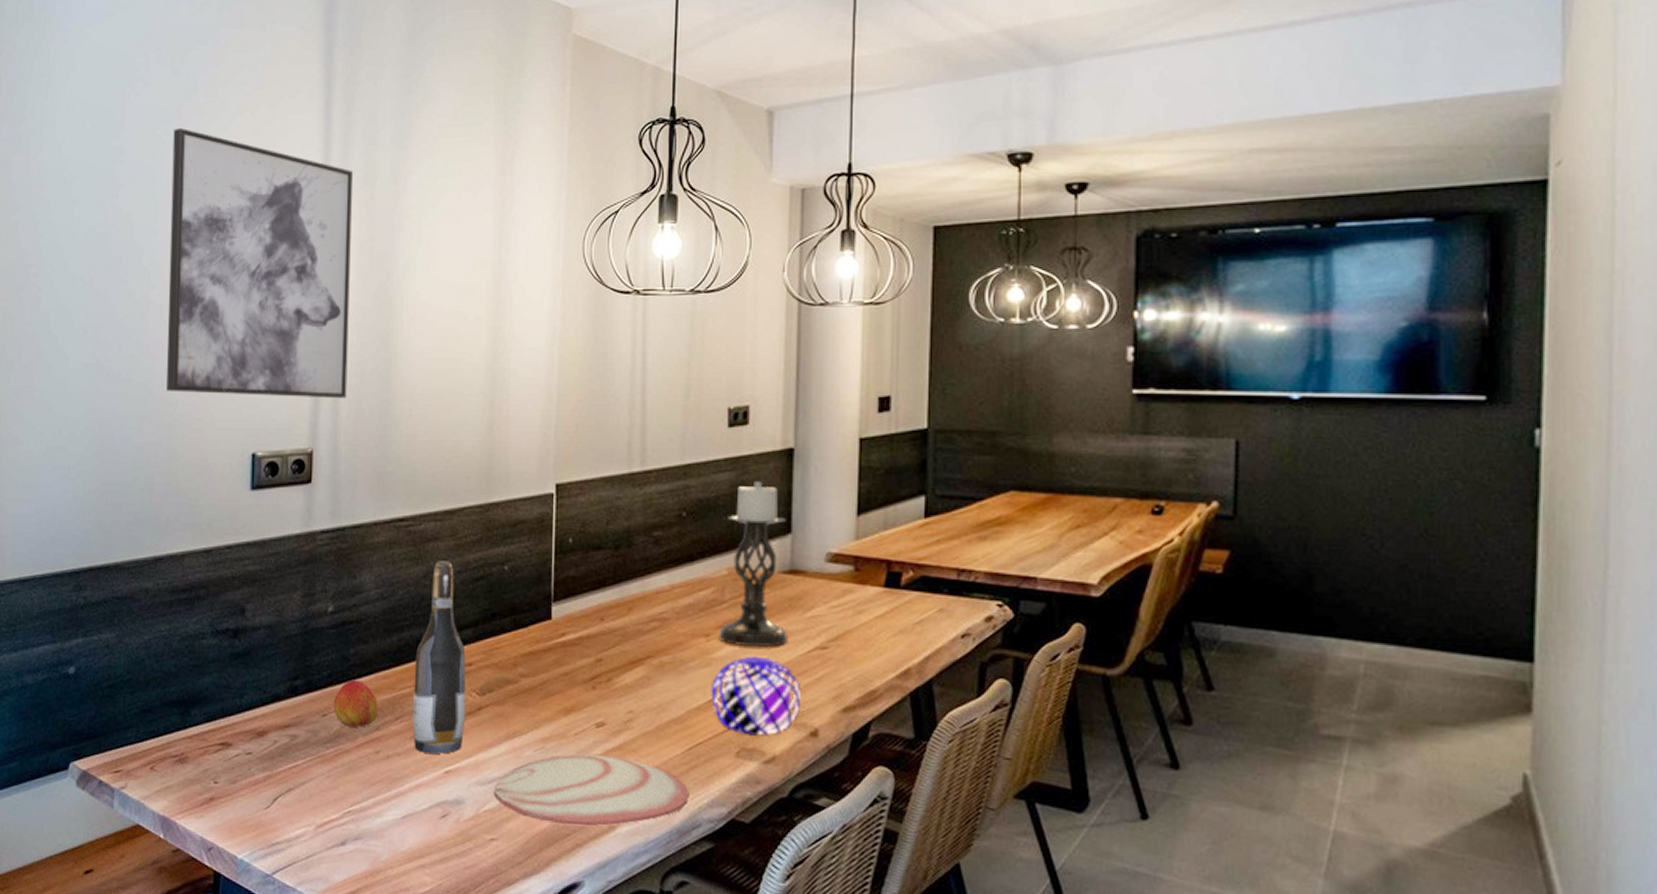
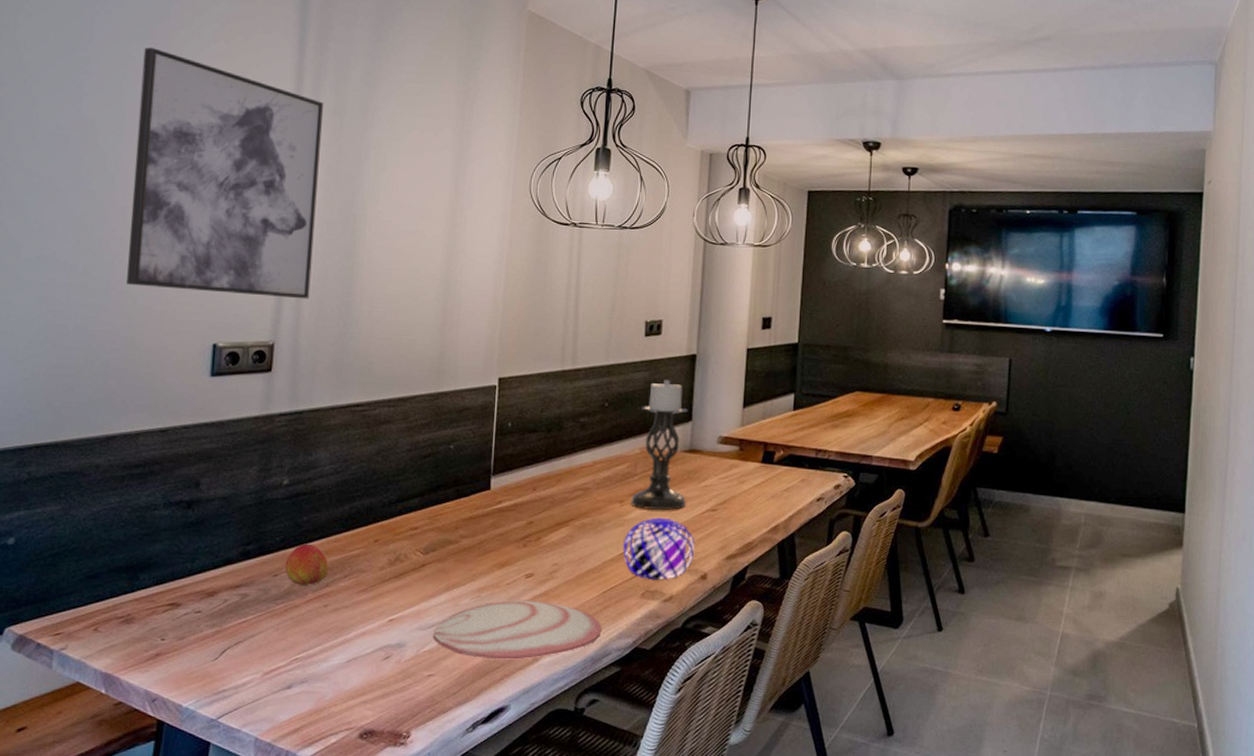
wine bottle: present [412,561,466,754] -> none [360,440,412,605]

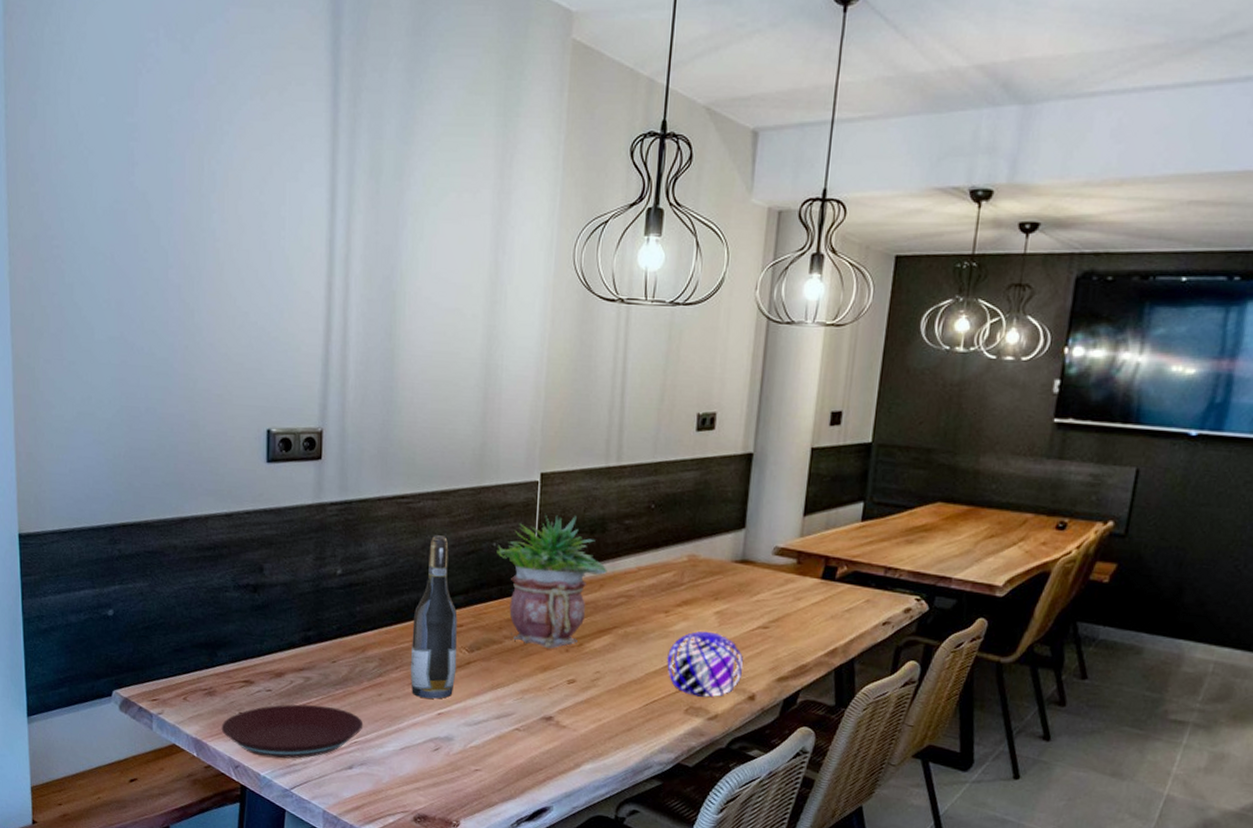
wall art: present [127,47,324,299] -> none [186,108,360,384]
plate: none [138,623,306,686] -> present [221,704,364,759]
peach: present [285,543,329,585] -> none [342,633,382,674]
wine bottle: none [360,440,412,605] -> present [410,535,458,699]
plate: present [433,599,602,660] -> none [479,704,644,764]
potted plant: none [454,416,564,544] -> present [496,514,607,649]
candle holder: present [631,379,688,510] -> none [676,480,741,625]

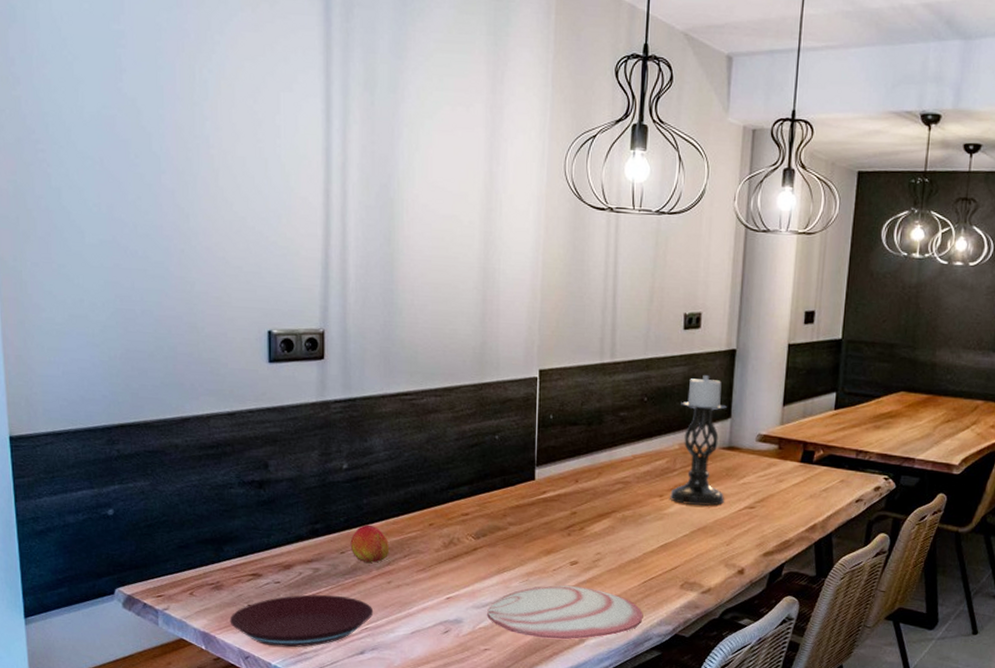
peach: none [342,633,382,674] -> present [350,524,390,563]
wine bottle: present [410,535,458,699] -> none [418,429,464,584]
plate: none [479,704,644,764] -> present [487,585,643,640]
potted plant: present [496,514,607,649] -> none [499,408,605,533]
decorative orb: present [666,631,744,698] -> none [662,512,733,573]
candle holder: none [676,480,741,625] -> present [670,374,727,506]

